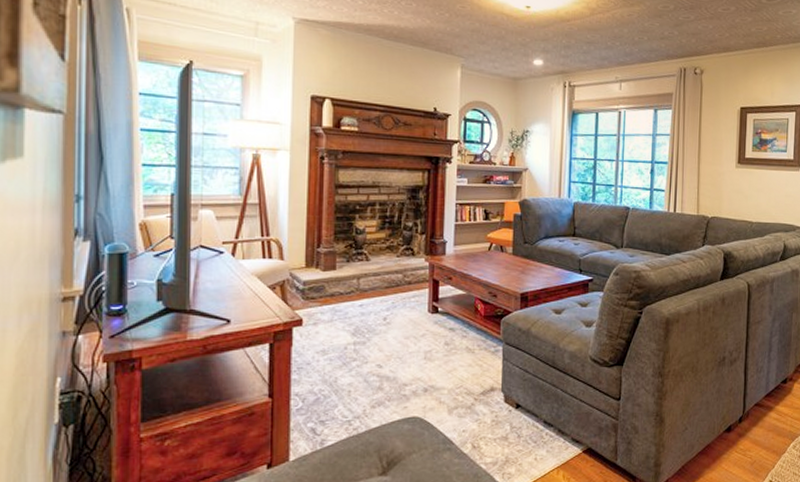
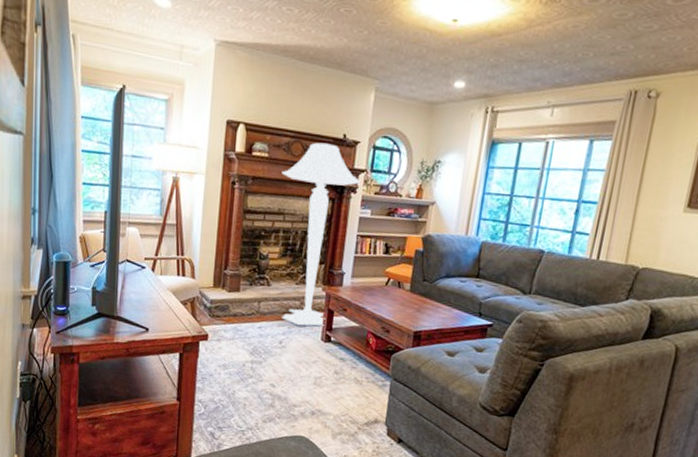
floor lamp: none [373,115,455,299] -> present [281,142,361,326]

